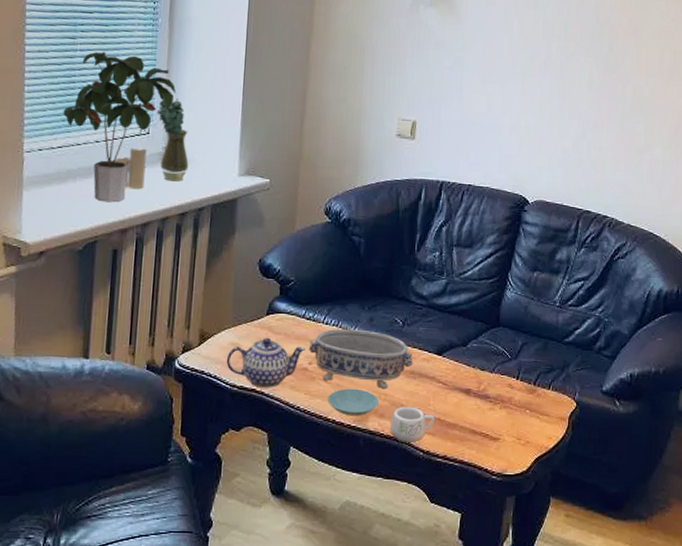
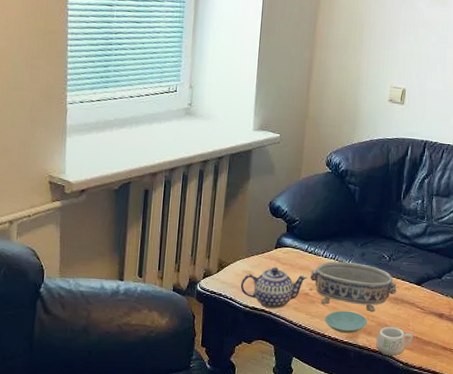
potted plant: present [63,51,177,203] -> none [101,18,201,150]
candle: present [115,143,147,190] -> none [146,99,174,140]
vase: present [156,98,189,182] -> none [183,62,211,134]

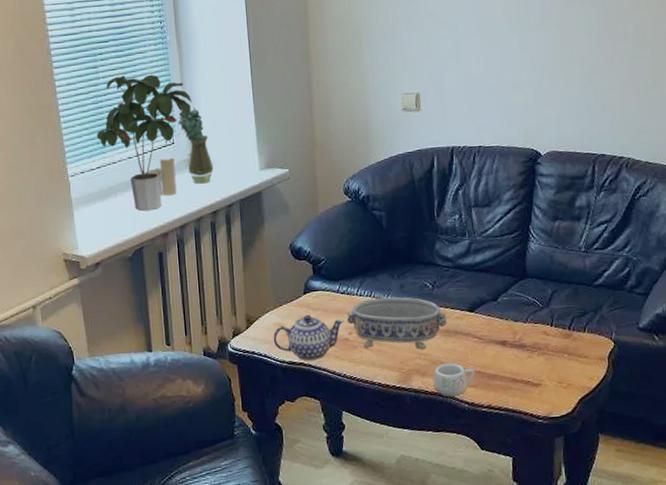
potted plant: none [101,18,201,150] -> present [96,74,193,212]
candle: none [146,99,174,140] -> present [148,153,177,196]
vase: none [183,62,211,134] -> present [178,107,214,184]
saucer: present [325,310,367,334] -> none [371,352,419,378]

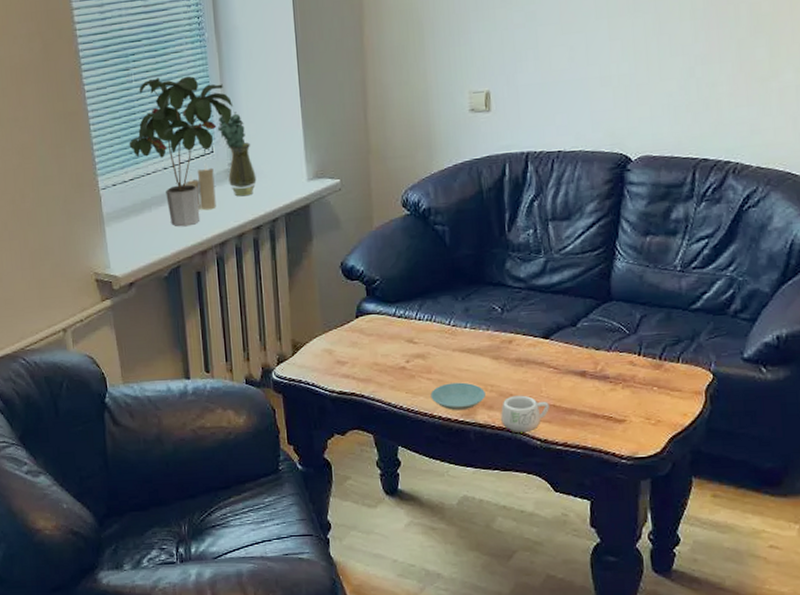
teapot: present [273,314,344,361] -> none [321,340,401,391]
decorative bowl: present [346,297,447,350] -> none [403,321,518,381]
saucer: none [371,352,419,378] -> present [430,382,485,411]

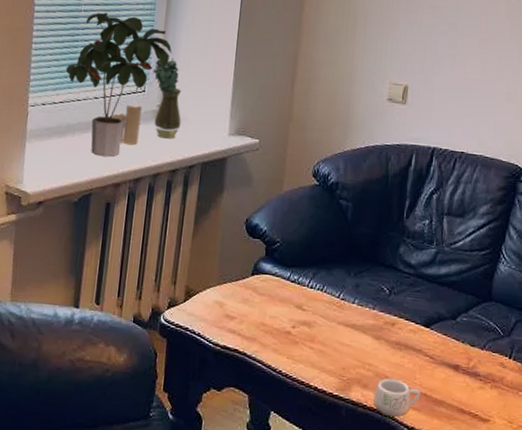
saucer: present [430,382,485,411] -> none [310,355,362,385]

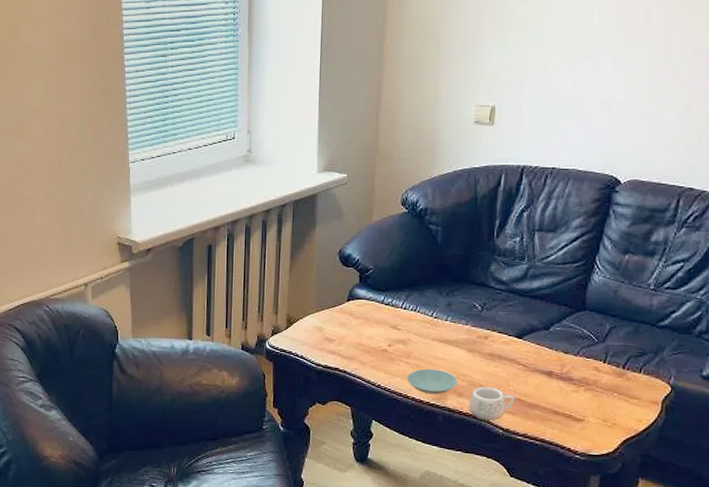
potted plant: present [66,12,172,157] -> none [159,66,258,204]
candle: present [111,100,142,146] -> none [206,147,233,191]
vase: present [152,58,182,139] -> none [240,104,271,181]
saucer: none [310,355,362,385] -> present [407,368,457,395]

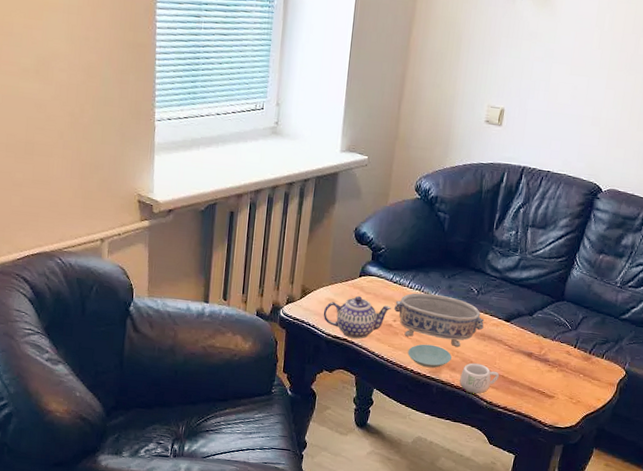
teapot: none [311,321,385,367] -> present [323,295,391,339]
decorative bowl: none [387,313,492,370] -> present [393,293,484,348]

